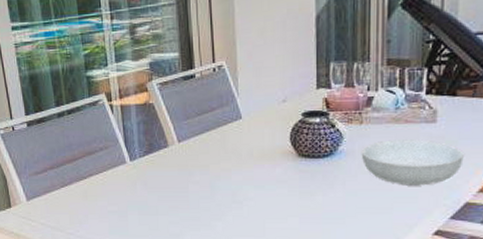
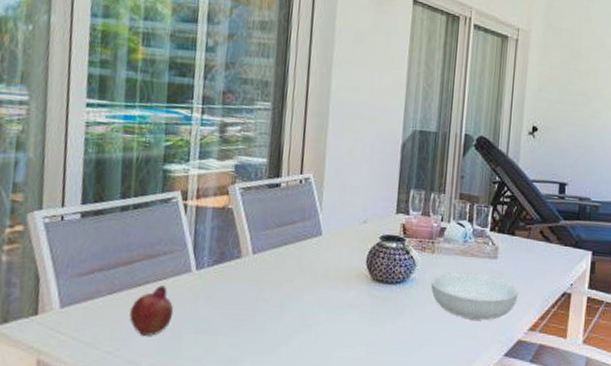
fruit: none [81,177,117,219] -> present [129,285,174,336]

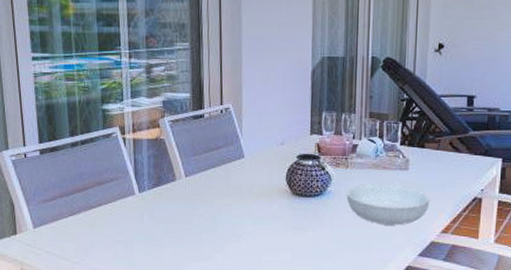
fruit: present [129,285,174,336] -> none [89,207,124,248]

